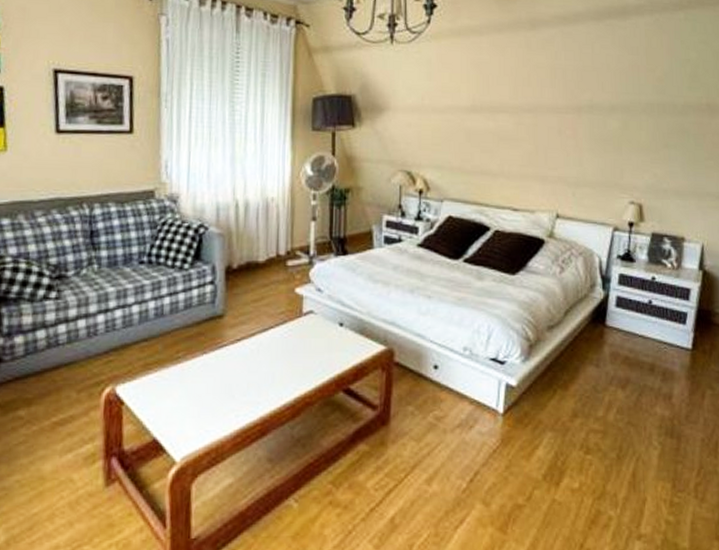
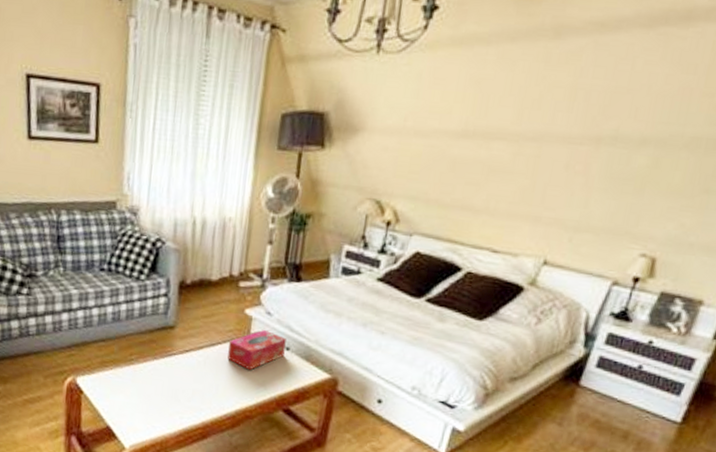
tissue box: none [281,307,339,352] -> present [227,329,286,371]

